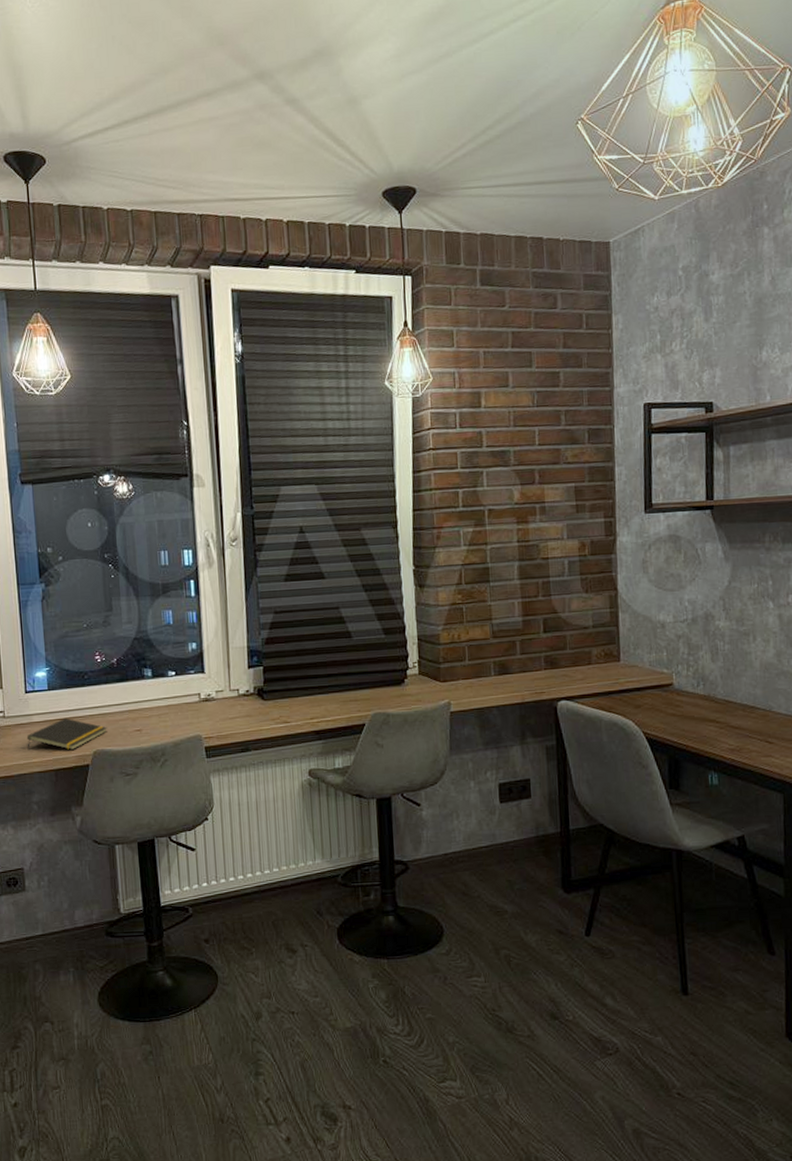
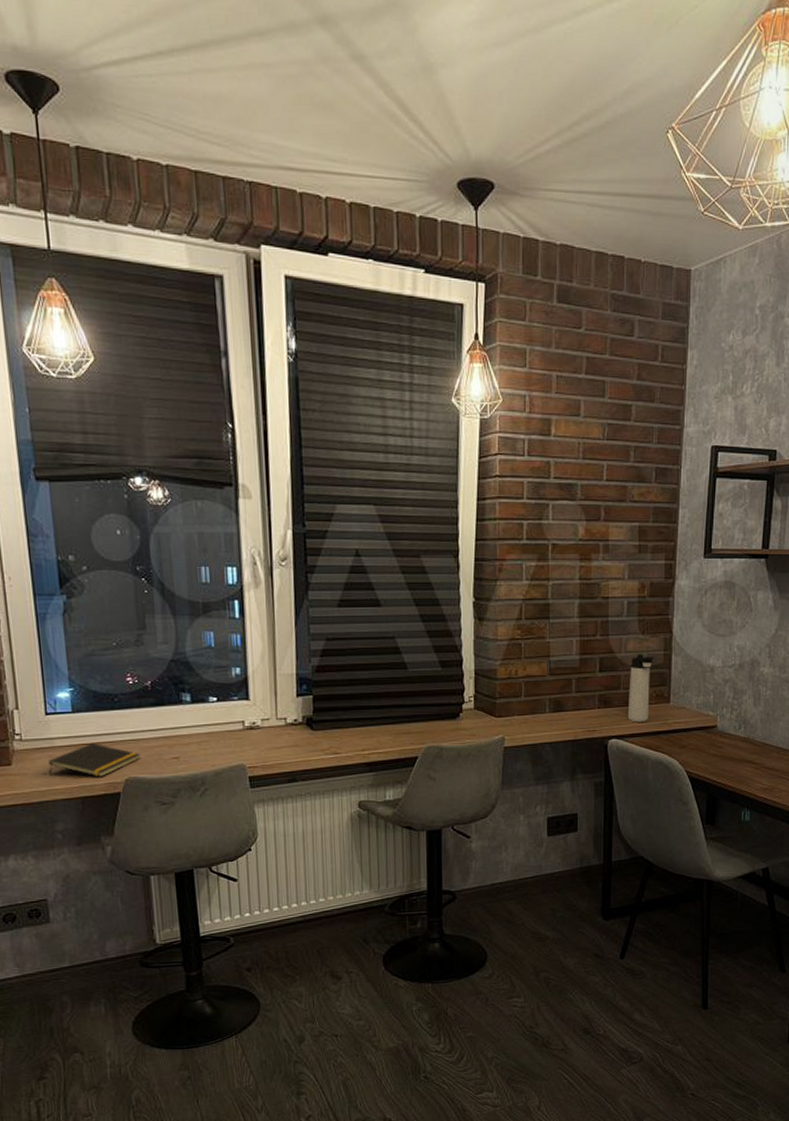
thermos bottle: none [575,613,600,683] -> present [627,654,654,723]

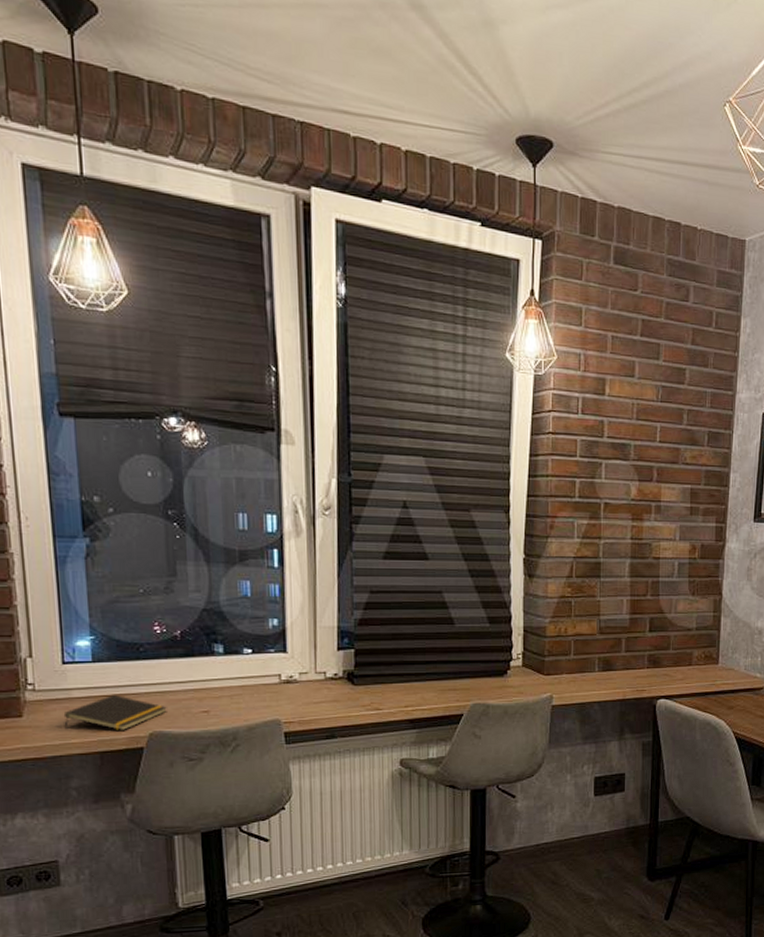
thermos bottle: present [627,654,654,723] -> none [676,615,703,683]

